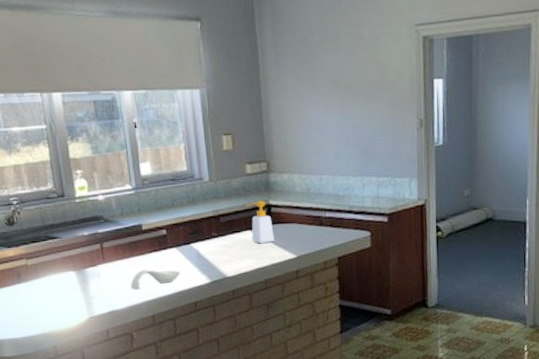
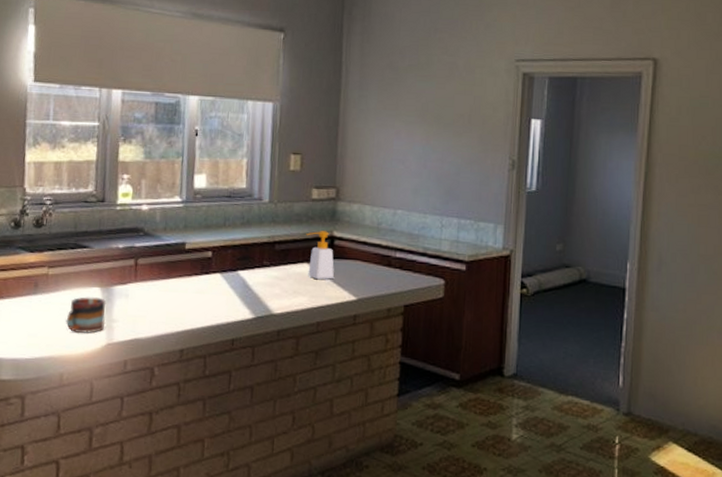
mug: none [50,280,85,312] -> present [65,297,107,334]
spoon rest: present [131,270,180,291] -> none [161,295,220,318]

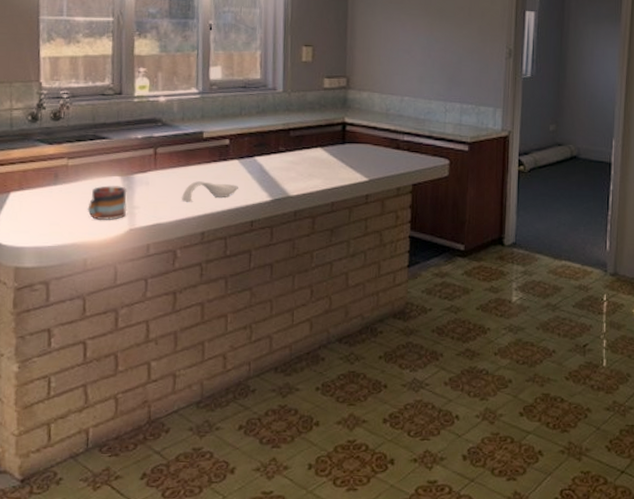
spoon rest: none [161,295,220,318] -> present [182,181,238,203]
soap bottle: present [306,231,334,280] -> none [319,117,347,163]

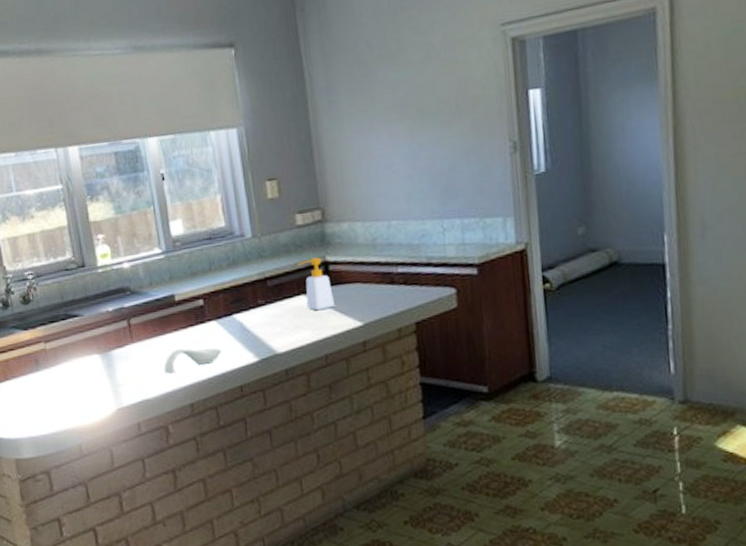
mug: present [87,185,127,221] -> none [73,364,112,404]
soap bottle: none [319,117,347,163] -> present [297,257,335,311]

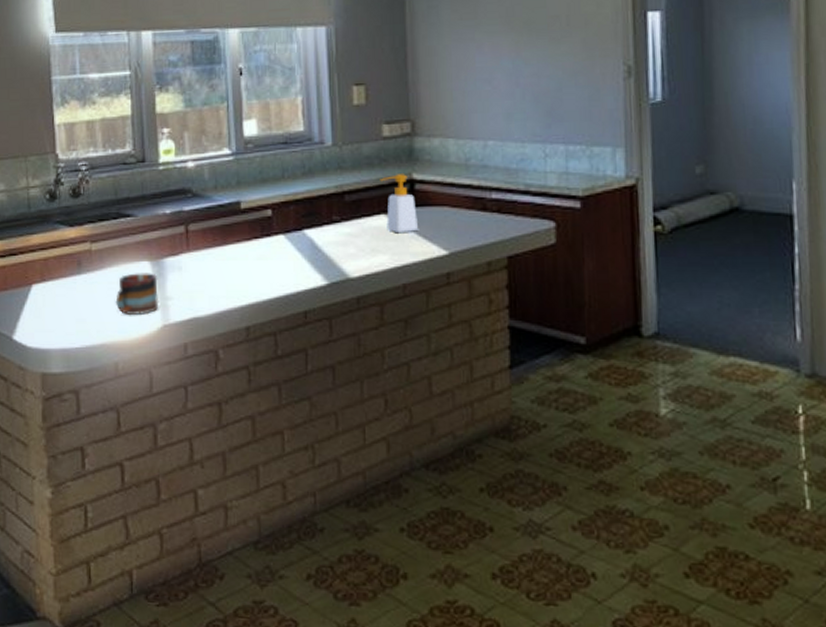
mug: none [73,364,112,404] -> present [115,273,159,316]
spoon rest: present [164,348,221,375] -> none [221,263,286,291]

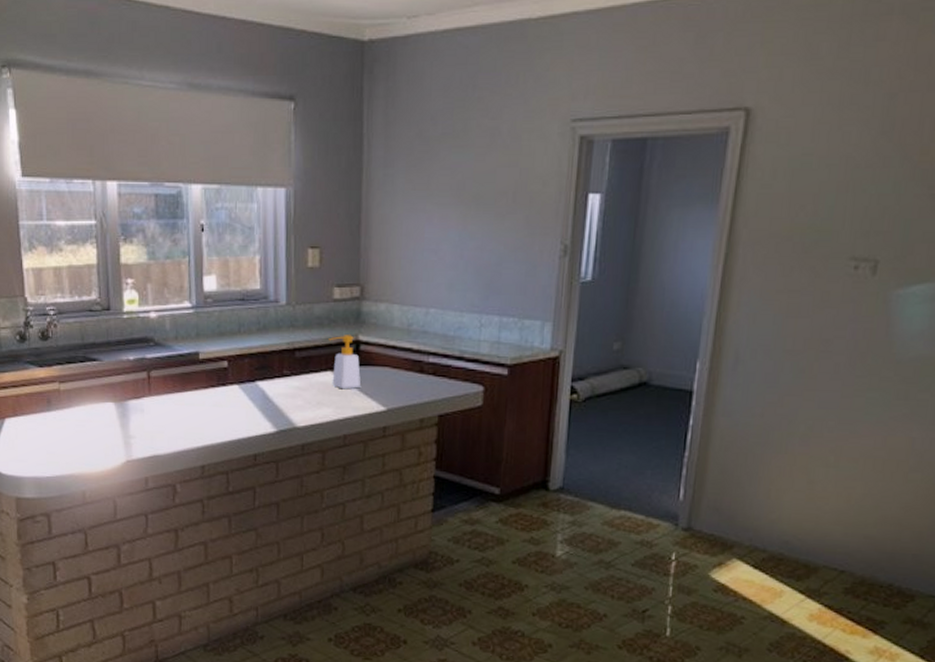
mug: present [115,273,159,316] -> none [83,413,123,451]

